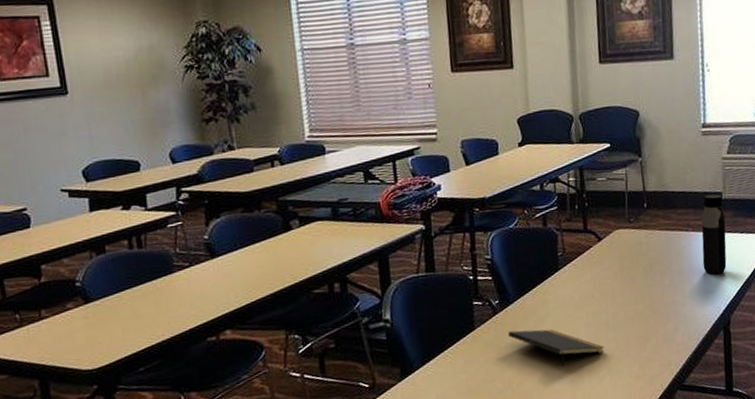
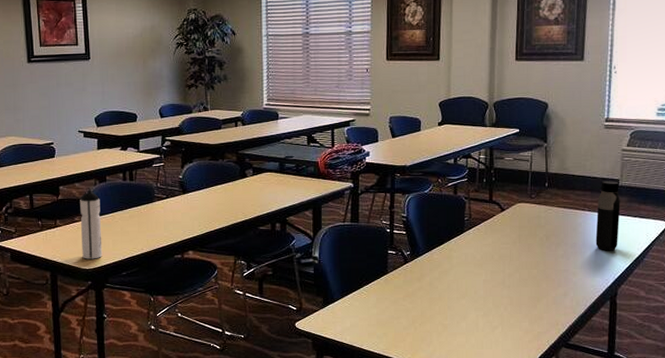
water bottle: none [71,265,110,357] -> present [80,190,103,259]
notepad: present [507,329,604,366] -> none [415,279,499,313]

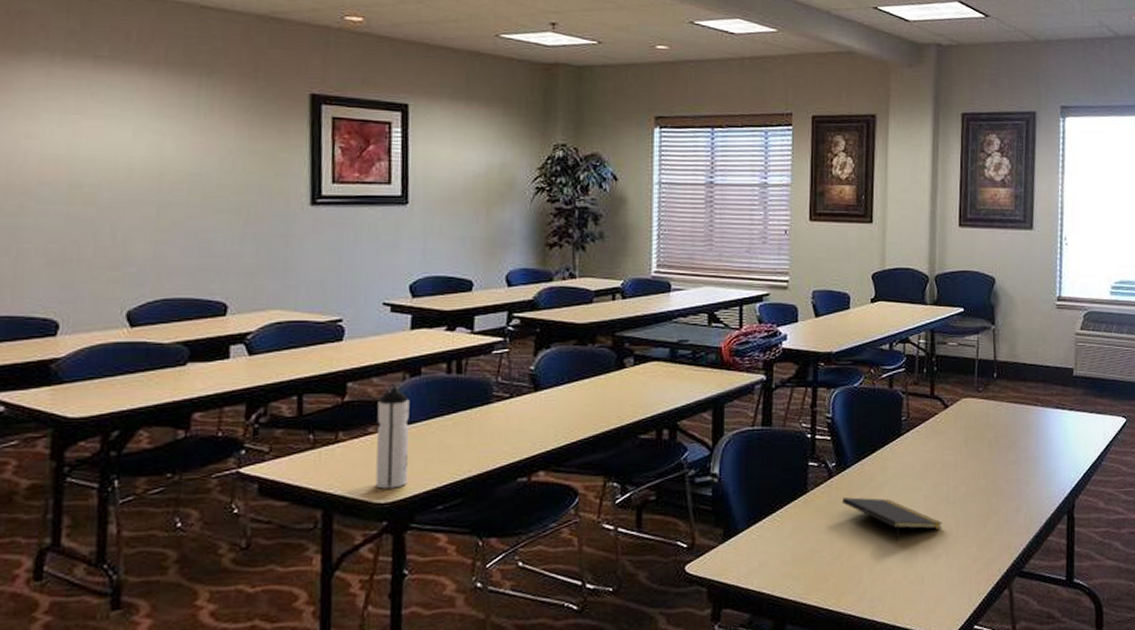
notepad: none [415,279,499,313] -> present [841,497,942,541]
water bottle: present [595,181,620,251] -> none [1050,370,1076,455]

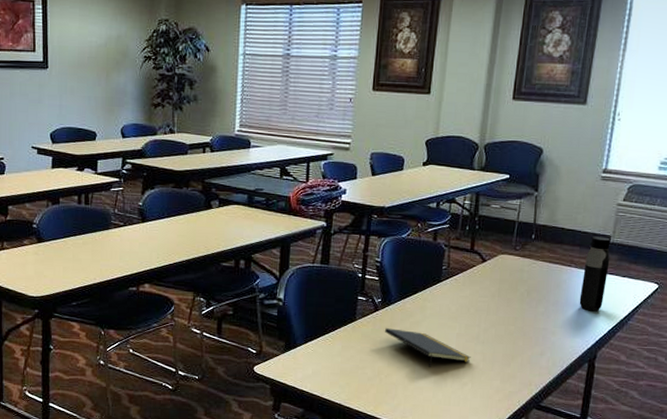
water bottle: present [375,387,410,489] -> none [29,212,52,287]
water bottle: none [1050,370,1076,455] -> present [579,236,611,312]

